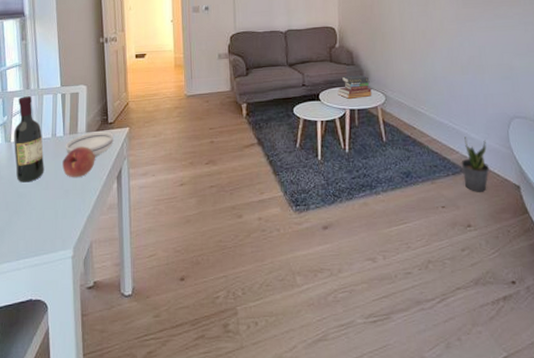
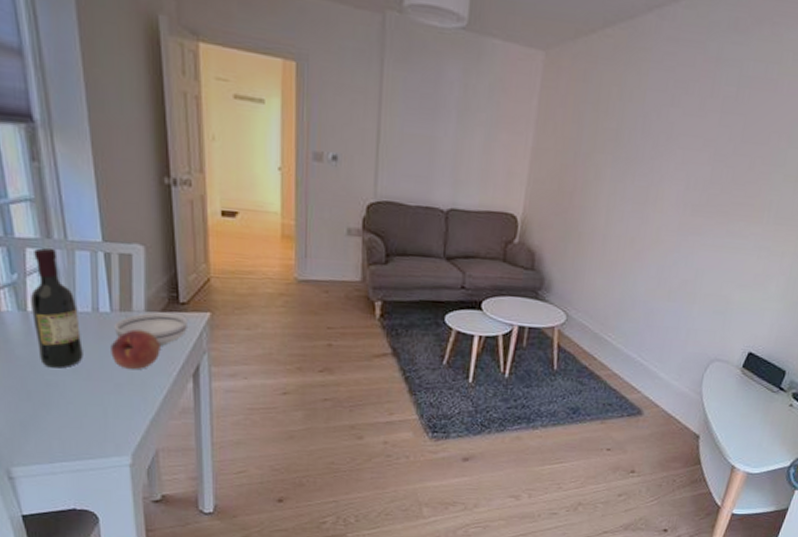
books: present [337,75,372,99] -> none [506,283,551,314]
potted plant: present [461,137,490,192] -> none [639,375,675,438]

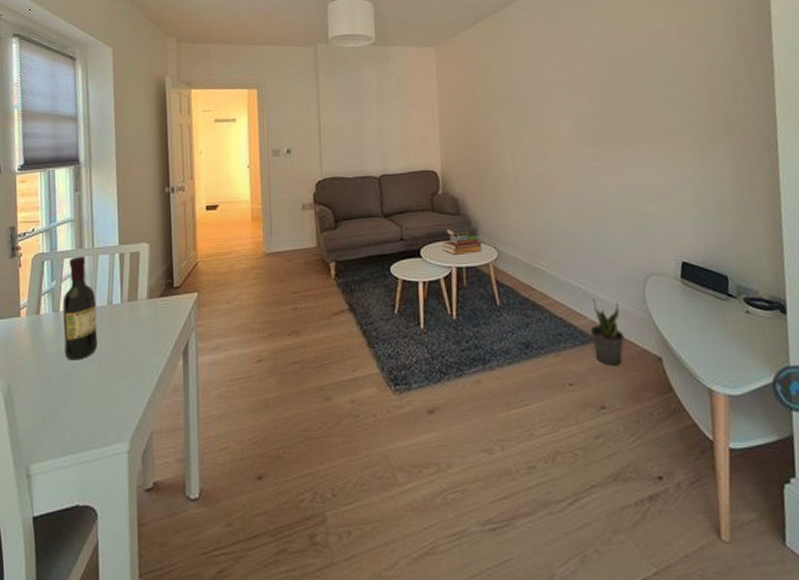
fruit: present [111,329,160,370] -> none [119,316,158,355]
bowl: present [113,312,187,346] -> none [122,297,179,328]
books: none [506,283,551,314] -> present [441,227,482,255]
potted plant: none [639,375,675,438] -> present [590,298,625,366]

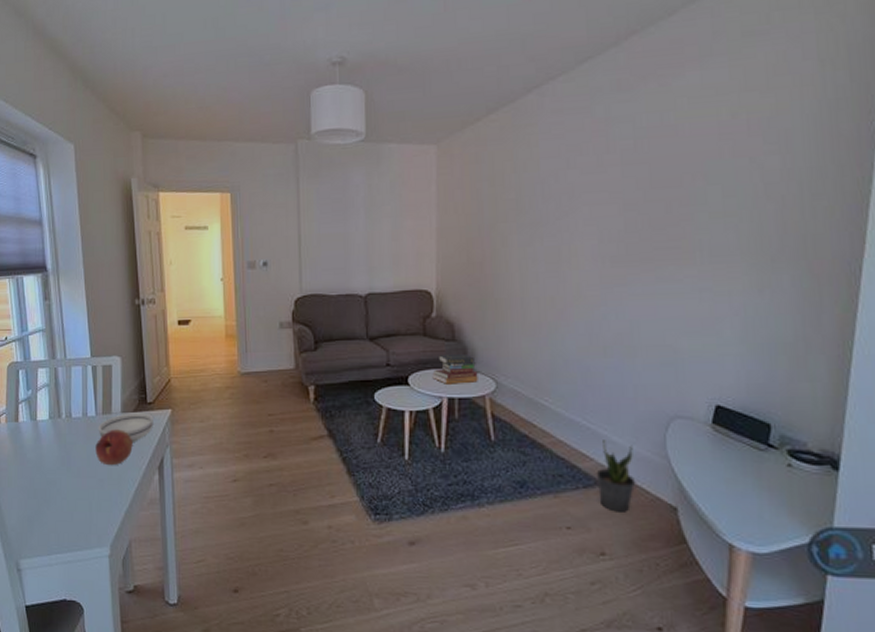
wine bottle: present [62,257,98,361] -> none [39,367,75,468]
fruit: none [119,316,158,355] -> present [95,429,133,466]
bowl: none [122,297,179,328] -> present [98,413,153,442]

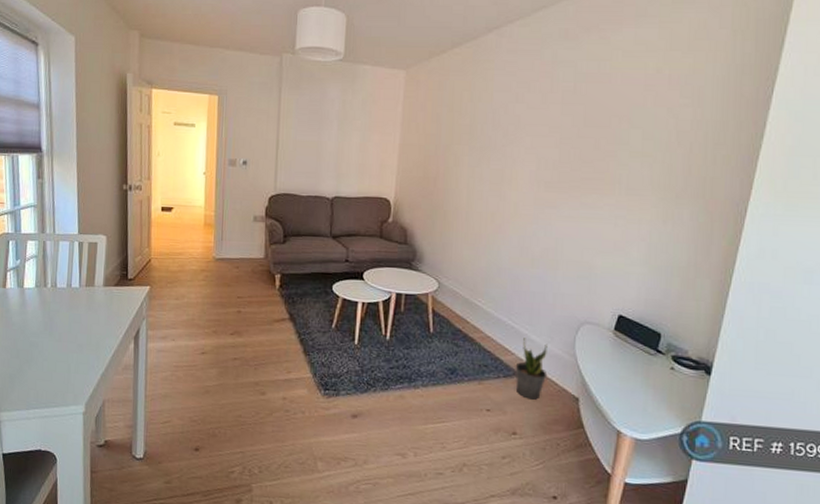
fruit: present [95,429,133,466] -> none [77,301,112,334]
bowl: present [98,413,153,442] -> none [80,286,133,314]
books: present [432,355,478,384] -> none [384,256,424,282]

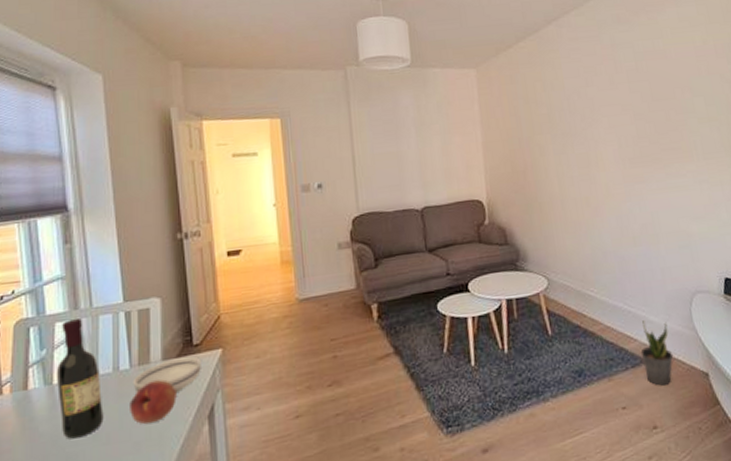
wine bottle: none [26,240,58,332] -> present [56,319,104,439]
fruit: none [77,301,112,334] -> present [130,379,177,425]
bowl: none [80,286,133,314] -> present [132,356,201,393]

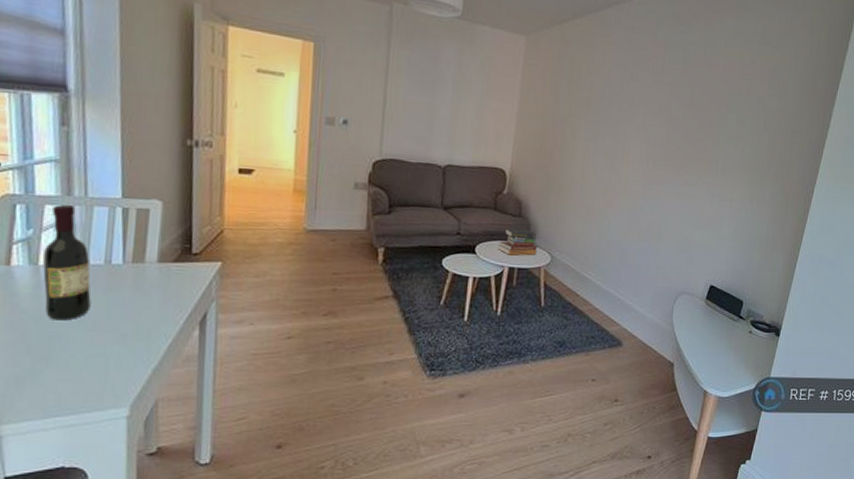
fruit: present [130,379,177,425] -> none [119,280,170,320]
bowl: present [132,356,201,393] -> none [124,263,198,295]
books: none [490,256,532,287] -> present [497,229,537,256]
potted plant: present [640,320,674,386] -> none [619,309,649,367]

